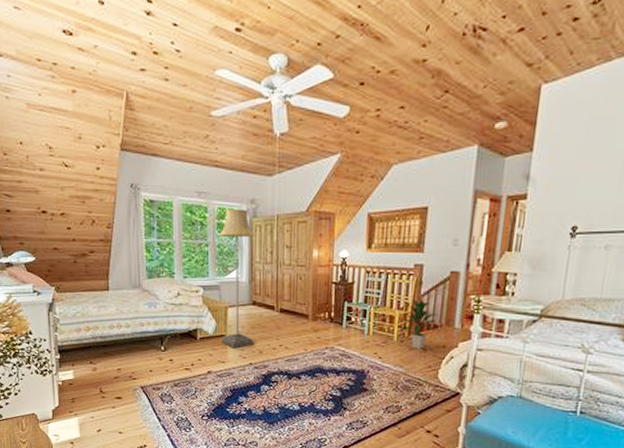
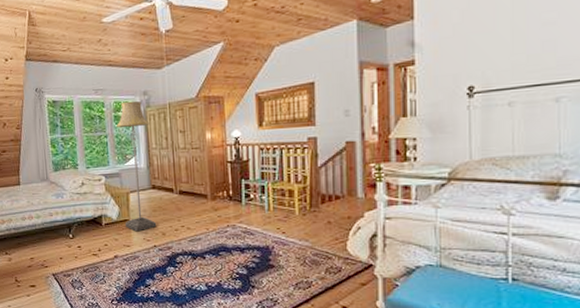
indoor plant: present [400,300,440,349] -> none [301,172,343,222]

